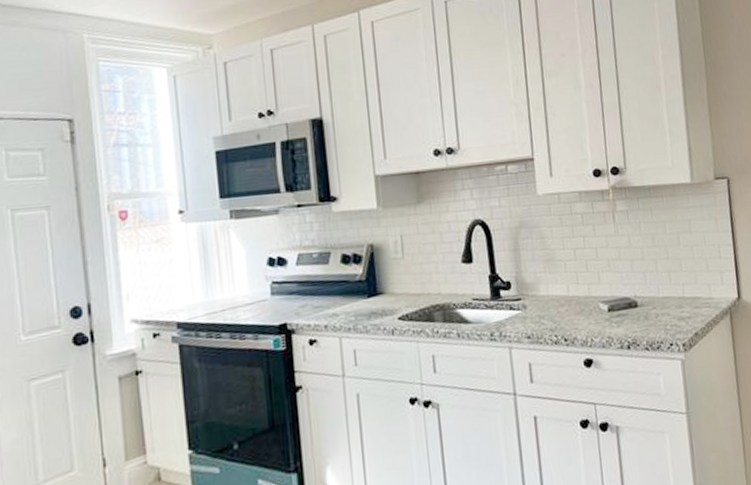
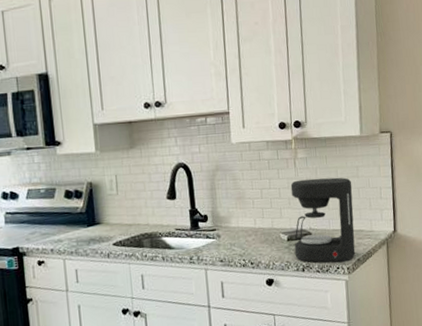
coffee maker: none [609,233,692,339] -> present [290,177,356,263]

